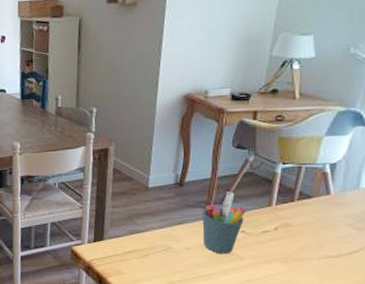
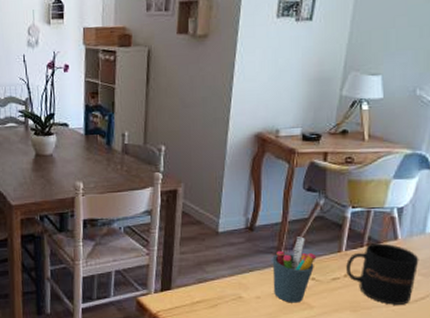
mug: none [277,198,353,257] -> present [346,243,419,305]

